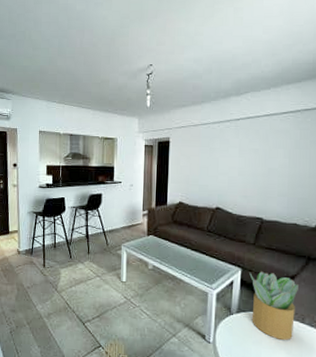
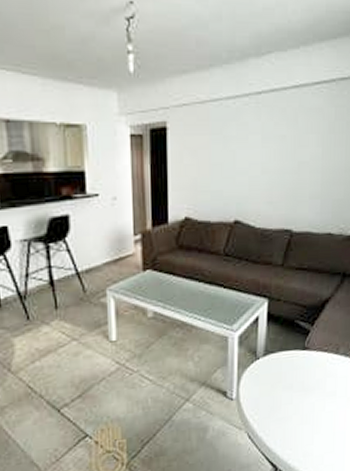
potted plant: present [249,271,298,340] -> none [277,298,333,379]

